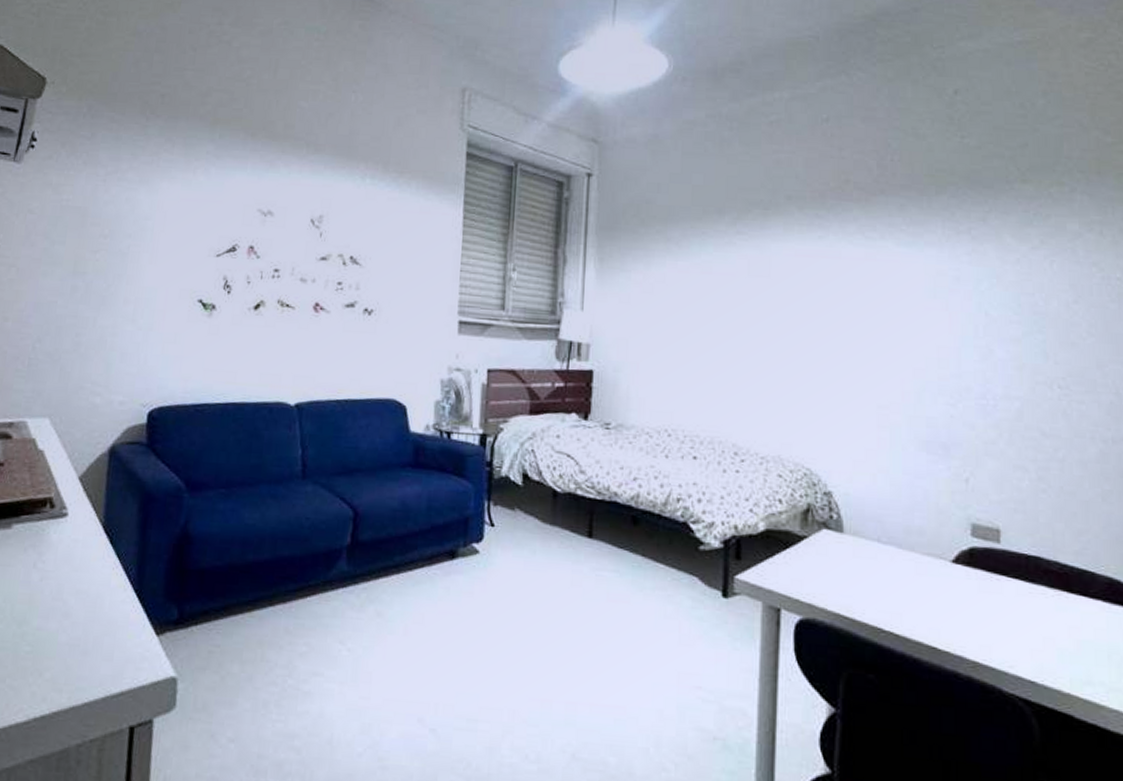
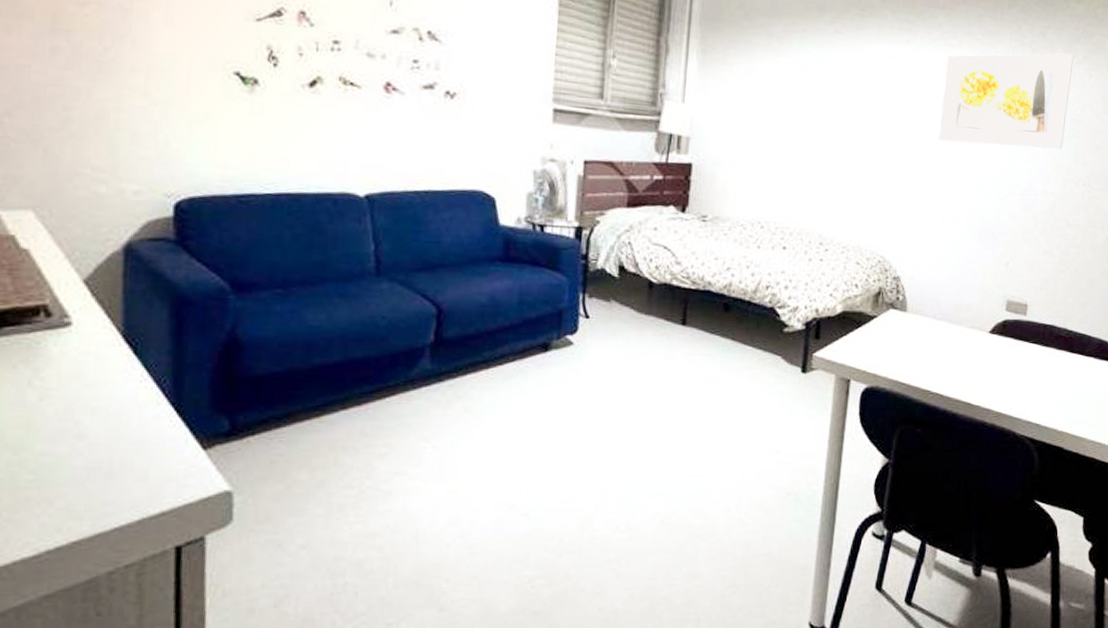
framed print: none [865,239,1027,346] -> present [938,53,1074,149]

